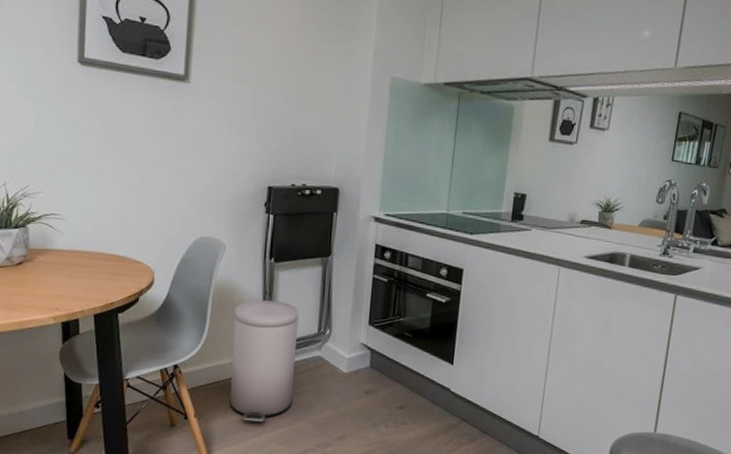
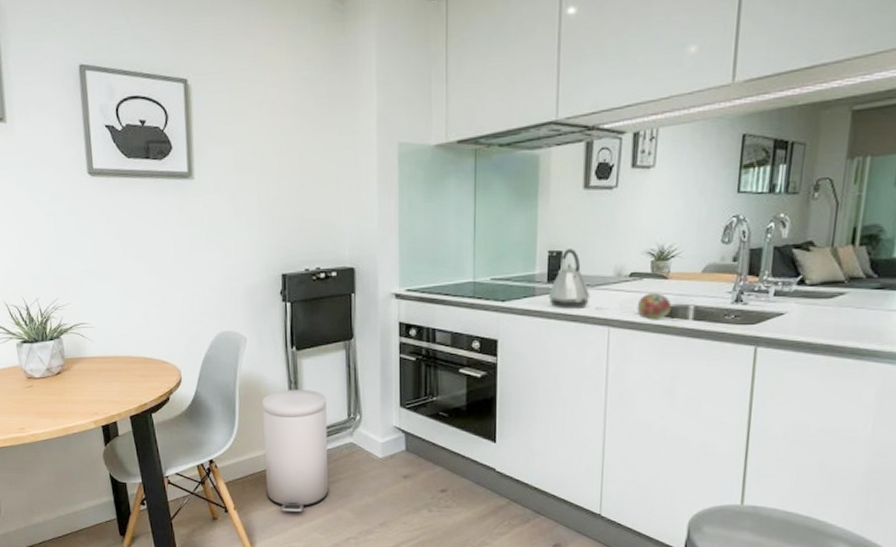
kettle: none [511,193,547,248] -> present [548,249,591,310]
fruit: none [583,240,613,265] -> present [636,293,672,320]

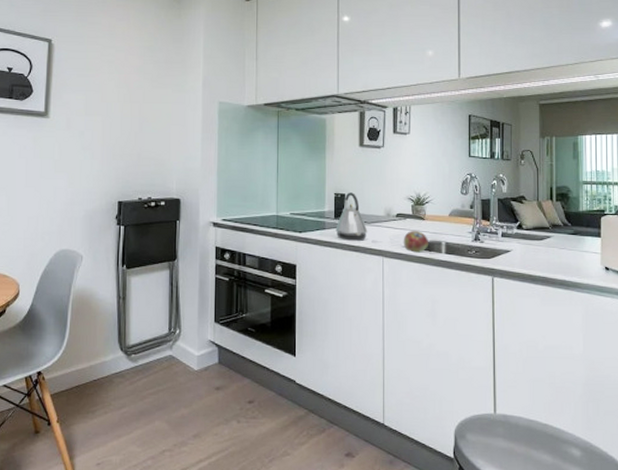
pedal bin: present [262,389,329,513] -> none [89,304,150,425]

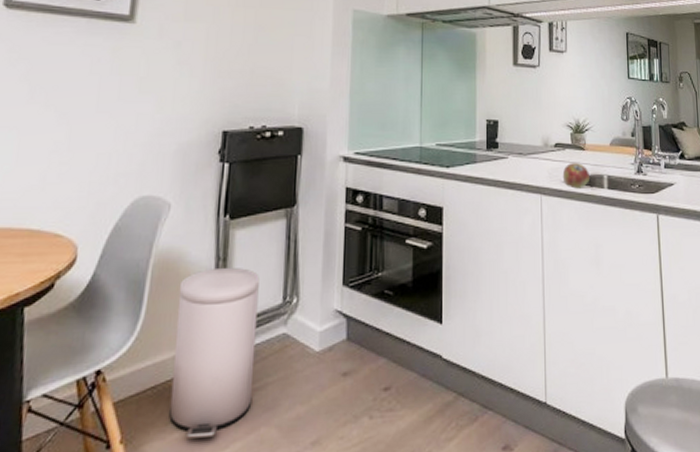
pedal bin: none [89,304,150,425] -> present [169,267,259,440]
kettle: present [335,192,368,242] -> none [488,119,524,178]

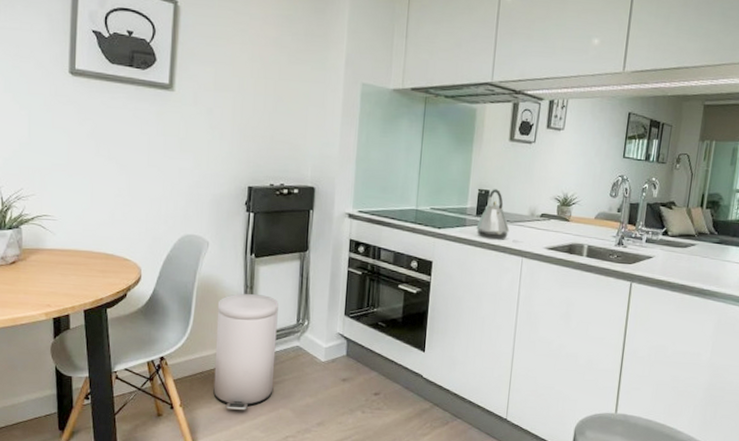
kettle: none [488,119,524,178] -> present [476,189,510,241]
fruit: present [562,163,591,189] -> none [544,232,571,255]

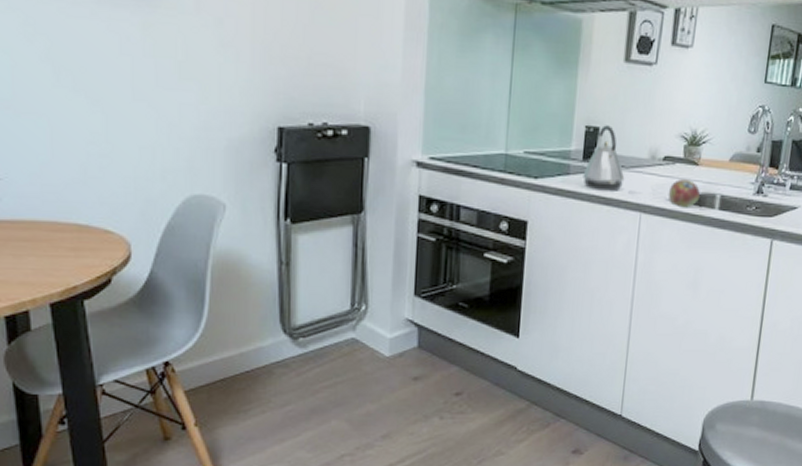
pedal bin: present [213,293,279,411] -> none [240,271,325,427]
fruit: none [544,232,571,255] -> present [667,179,701,208]

